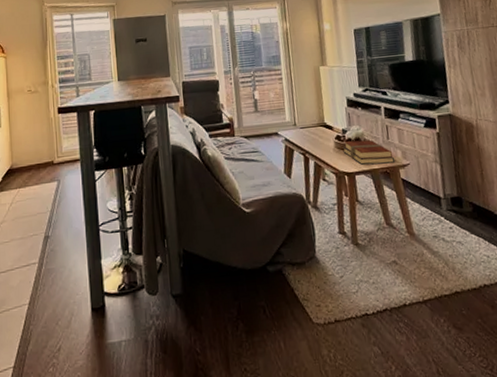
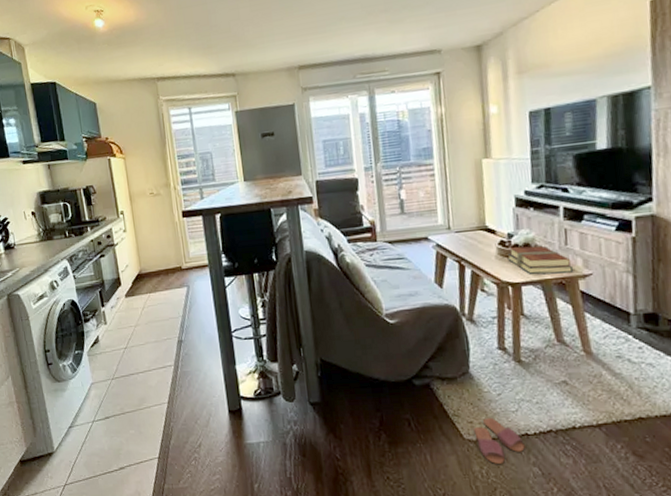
slippers: none [321,299,366,347] -> present [473,417,525,465]

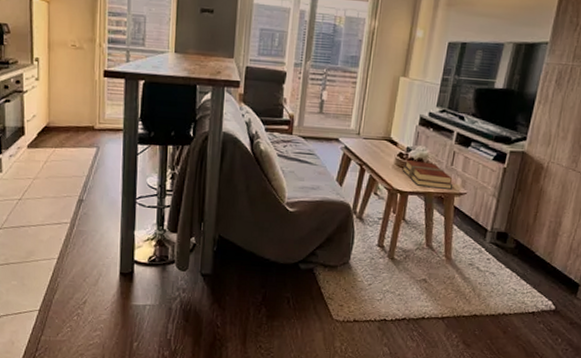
slippers: present [473,417,525,465] -> none [342,302,381,343]

